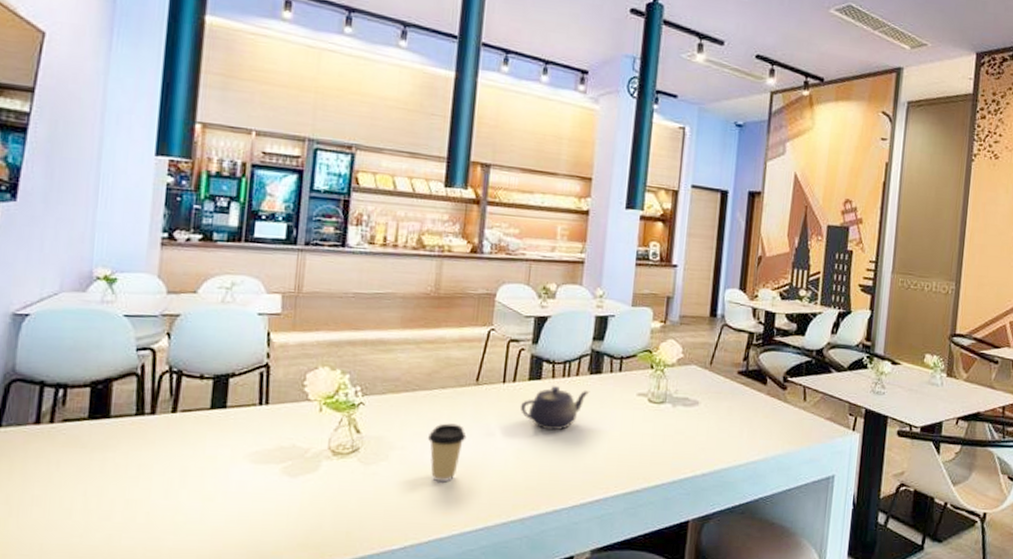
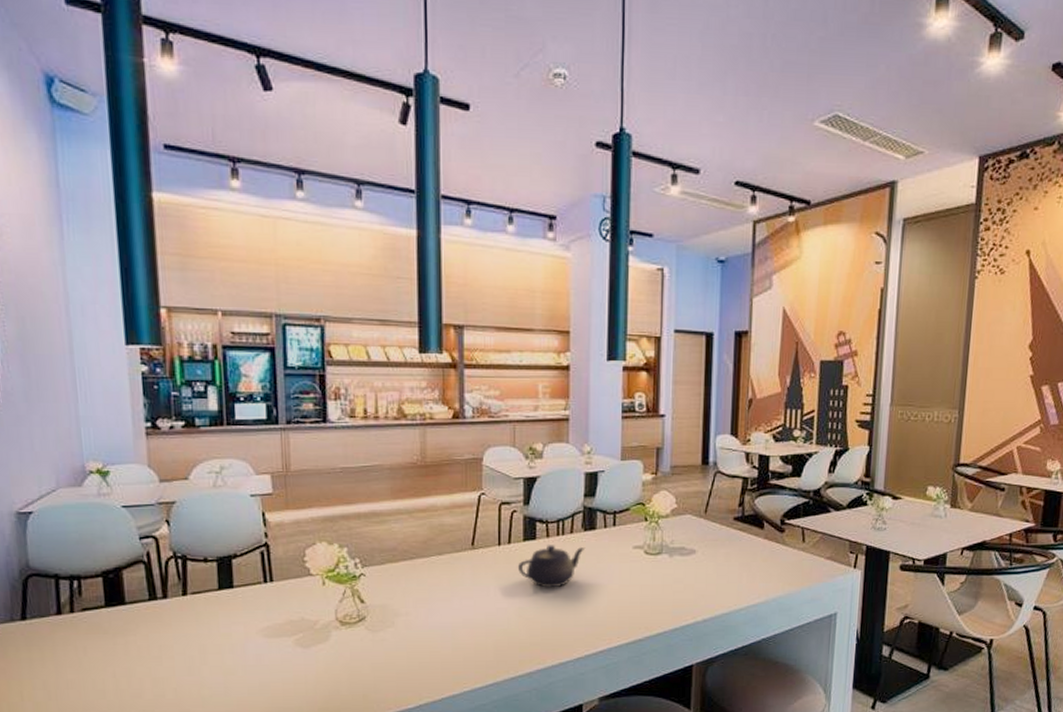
coffee cup: present [427,423,467,483] -> none [430,588,468,644]

